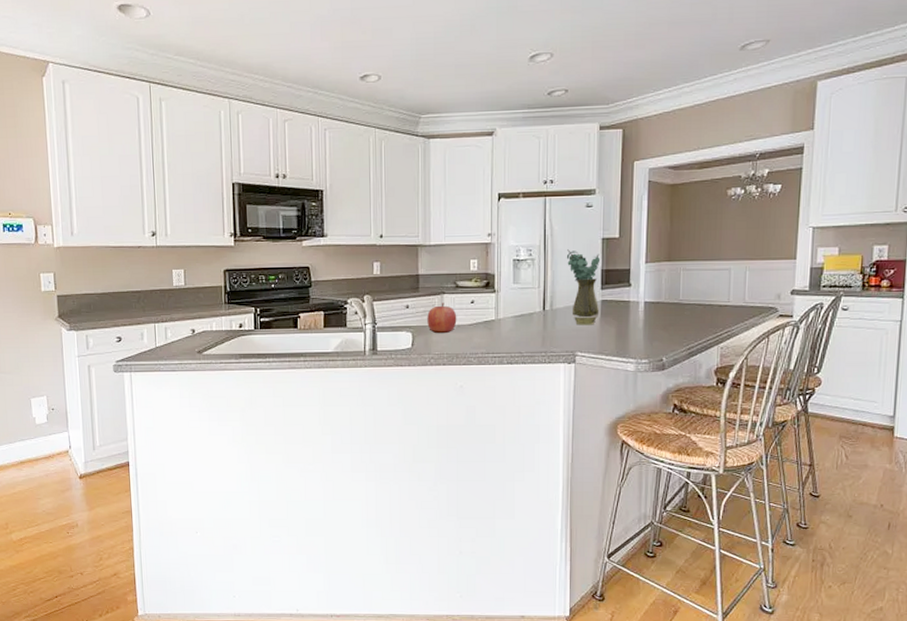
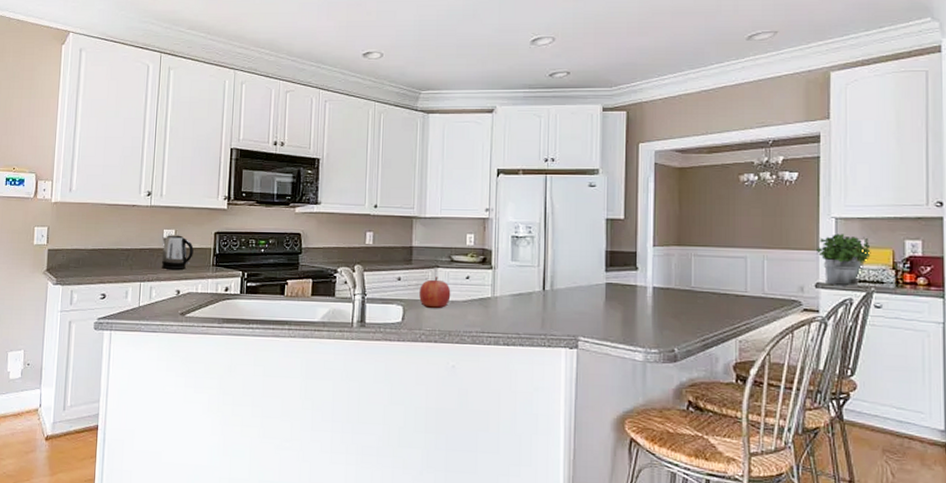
kettle: none [172,274,205,310] -> present [162,235,194,270]
vase: present [566,249,601,325] -> none [568,228,605,309]
potted plant: none [794,242,842,291] -> present [817,233,871,285]

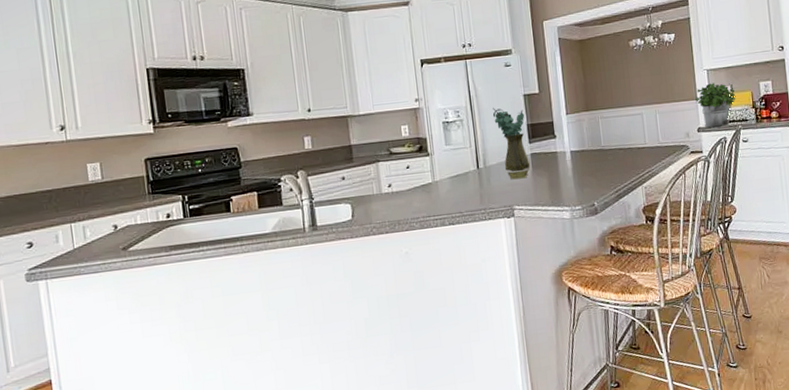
kettle: present [162,235,194,270] -> none [86,167,125,206]
fruit: present [419,277,451,309] -> none [364,171,395,203]
vase: none [568,228,605,309] -> present [492,108,531,180]

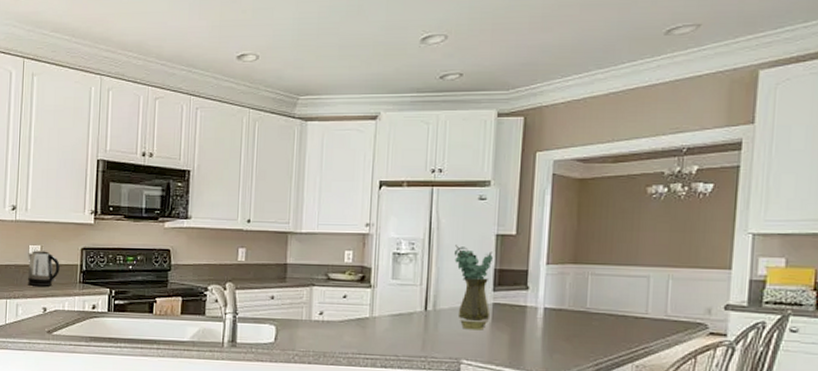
kettle: none [86,167,125,206] -> present [28,251,60,287]
potted plant: present [695,83,736,128] -> none [729,251,791,308]

